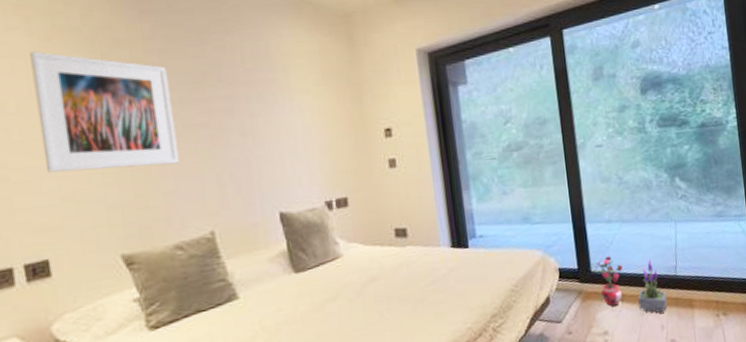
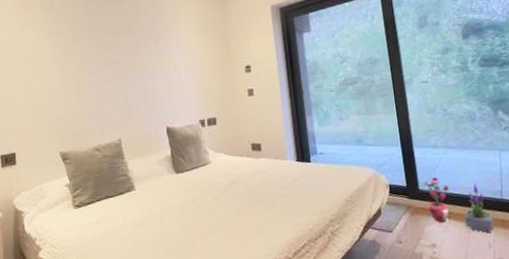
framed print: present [29,51,179,173] -> none [14,13,101,93]

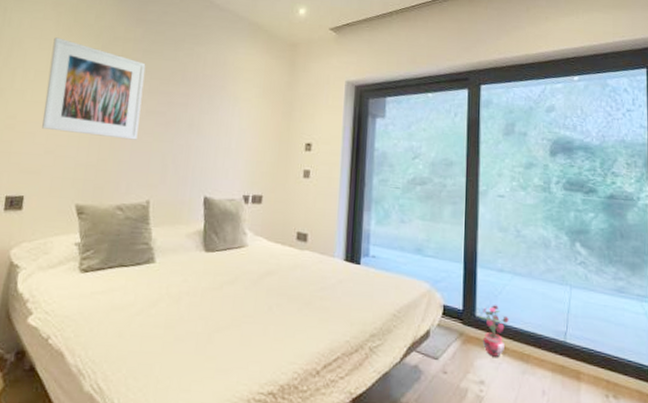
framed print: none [14,13,101,93] -> present [42,37,146,140]
potted plant: present [464,181,494,233] -> none [521,316,552,377]

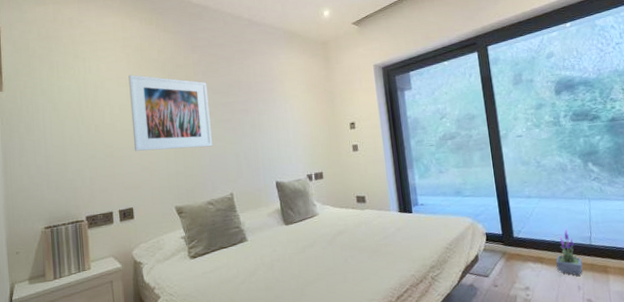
potted plant: present [479,304,509,357] -> none [516,224,542,267]
potted plant: none [521,316,552,377] -> present [556,228,583,276]

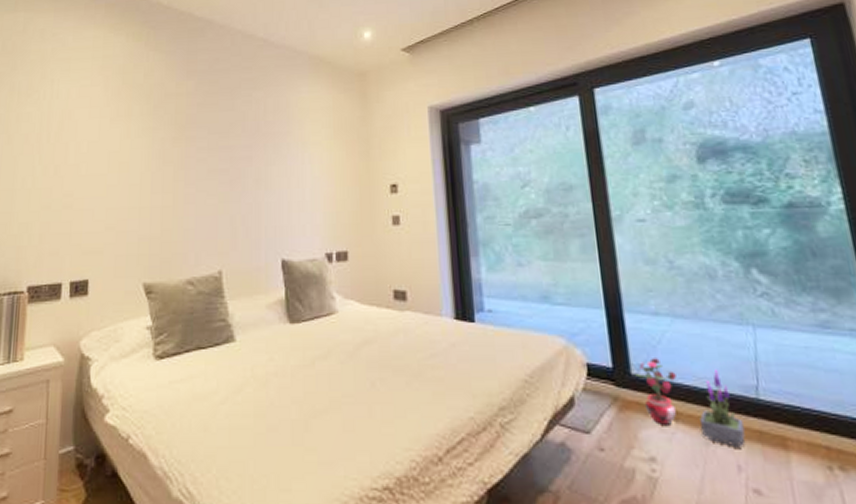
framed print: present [128,74,212,151] -> none [100,103,202,205]
potted plant: none [516,224,542,267] -> present [635,357,677,425]

